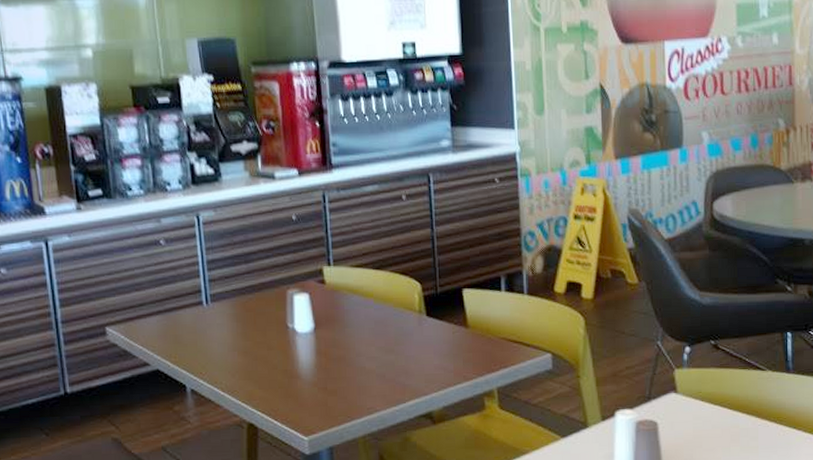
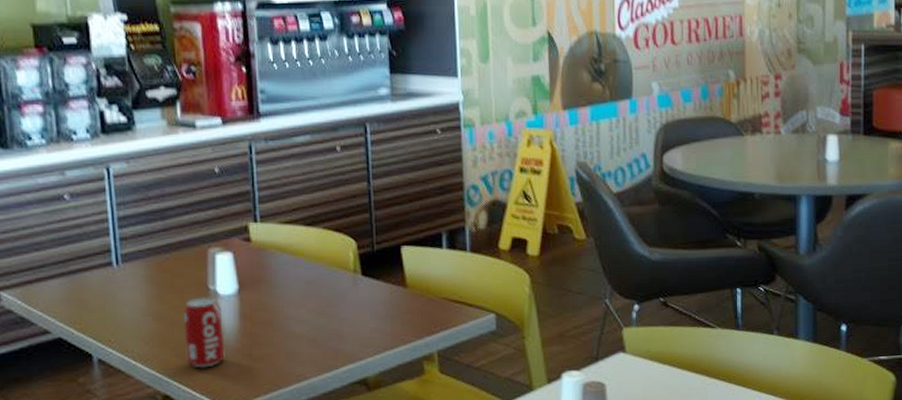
beverage can: none [264,334,303,400] -> present [182,297,225,368]

